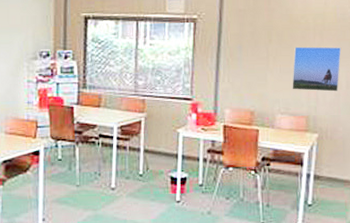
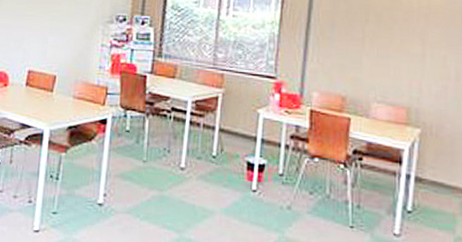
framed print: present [292,46,342,92] -> none [391,29,451,83]

